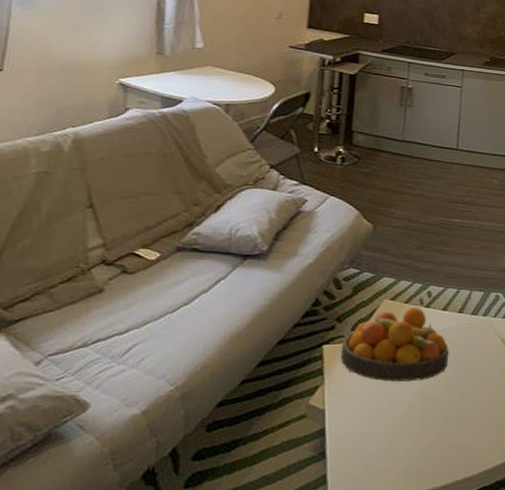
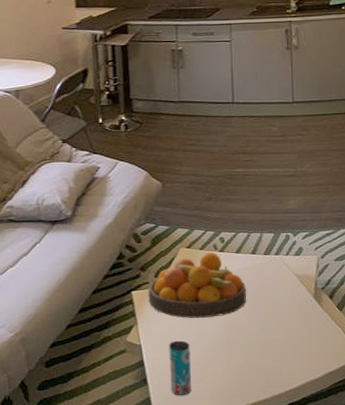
beverage can: none [352,406,381,474] -> present [169,340,191,396]

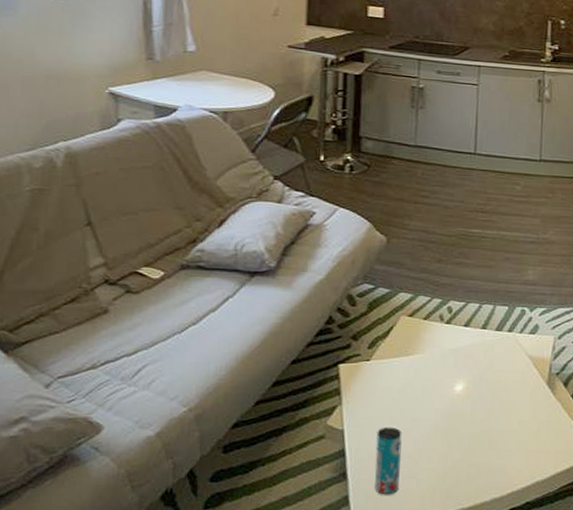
fruit bowl: present [148,252,247,319] -> none [357,323,473,402]

